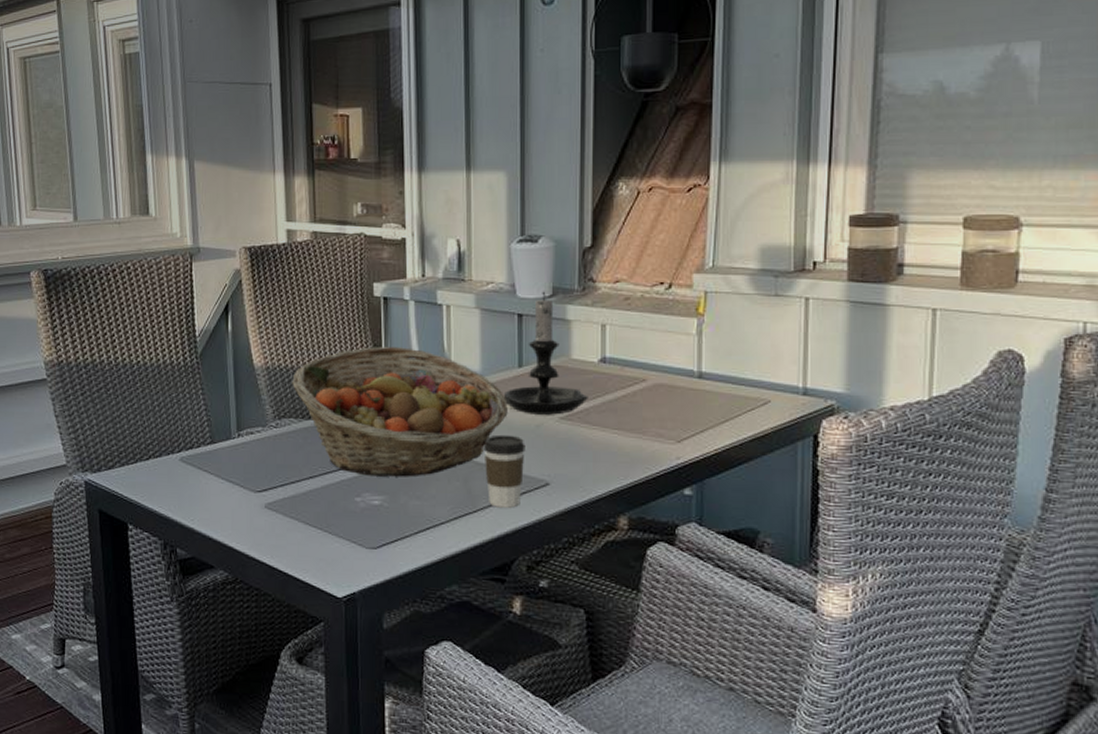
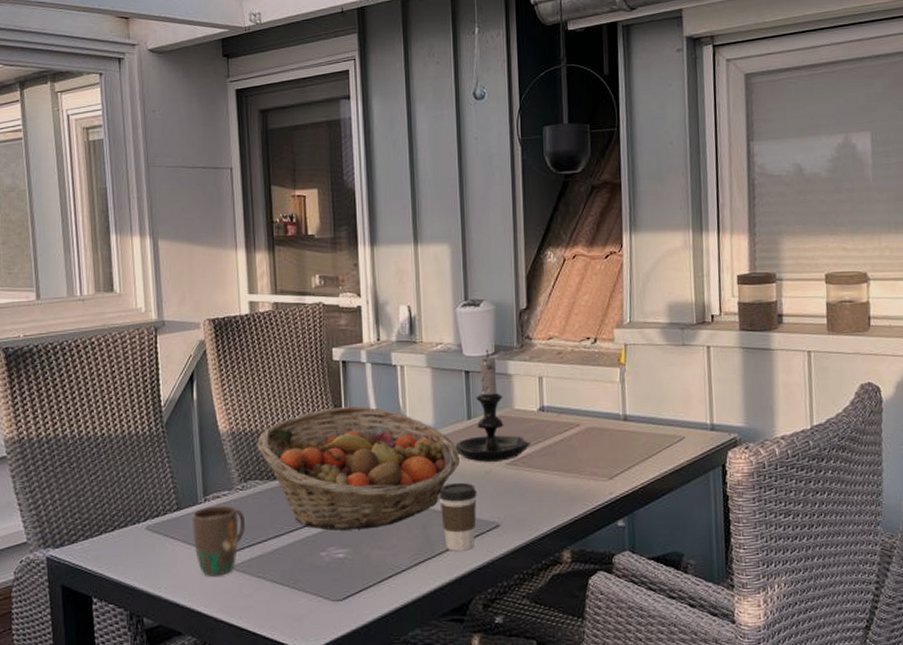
mug: none [225,442,279,513] -> present [191,505,246,576]

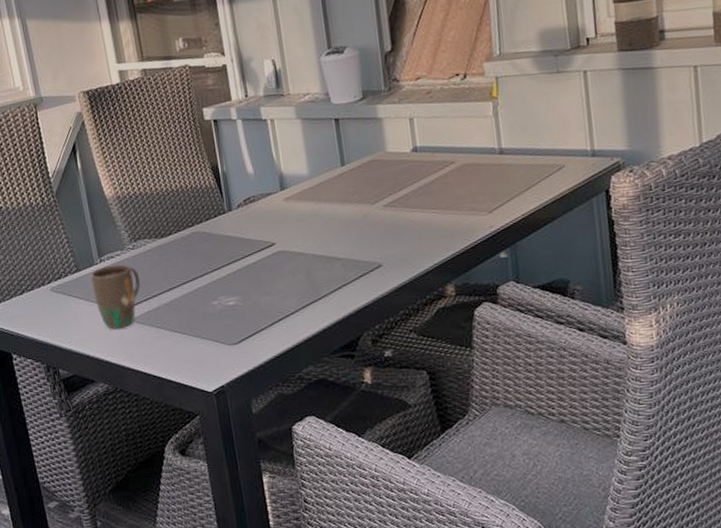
fruit basket: present [257,406,460,531] -> none [142,162,337,281]
coffee cup: present [439,482,477,551] -> none [319,227,359,293]
candle holder: present [455,349,531,462] -> none [331,96,406,206]

